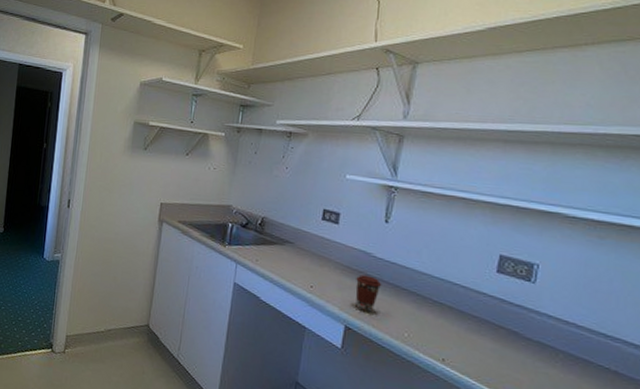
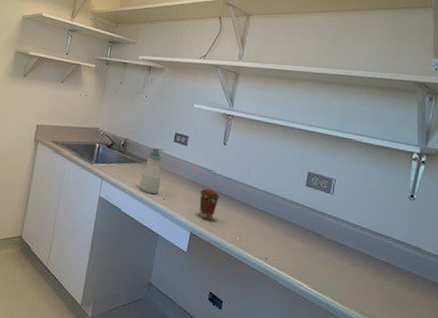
soap bottle: none [280,226,310,281] -> present [139,147,164,195]

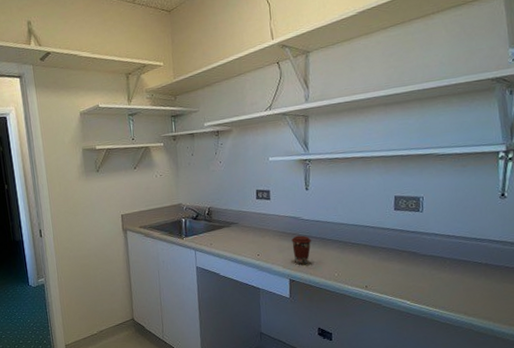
soap bottle: present [139,147,164,195] -> none [231,208,252,254]

